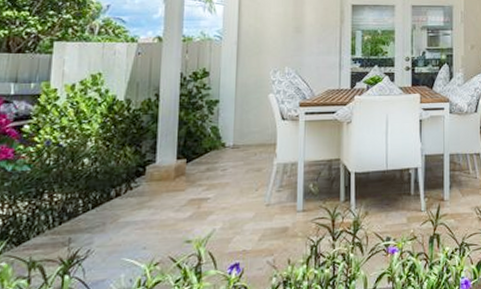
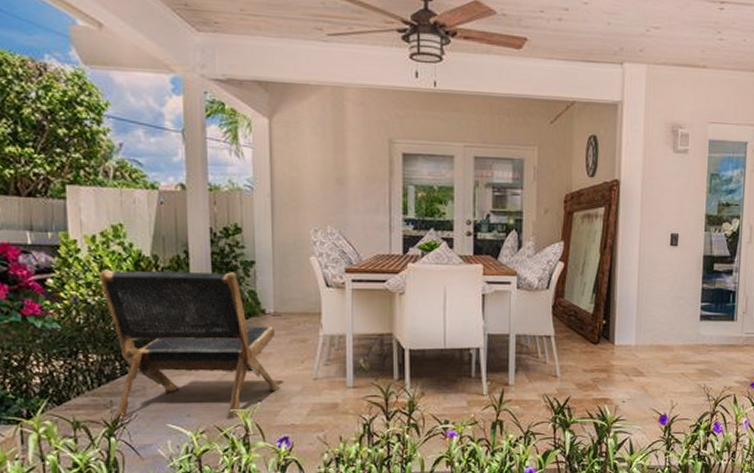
lounge chair: none [69,111,234,258] -> present [99,269,280,421]

